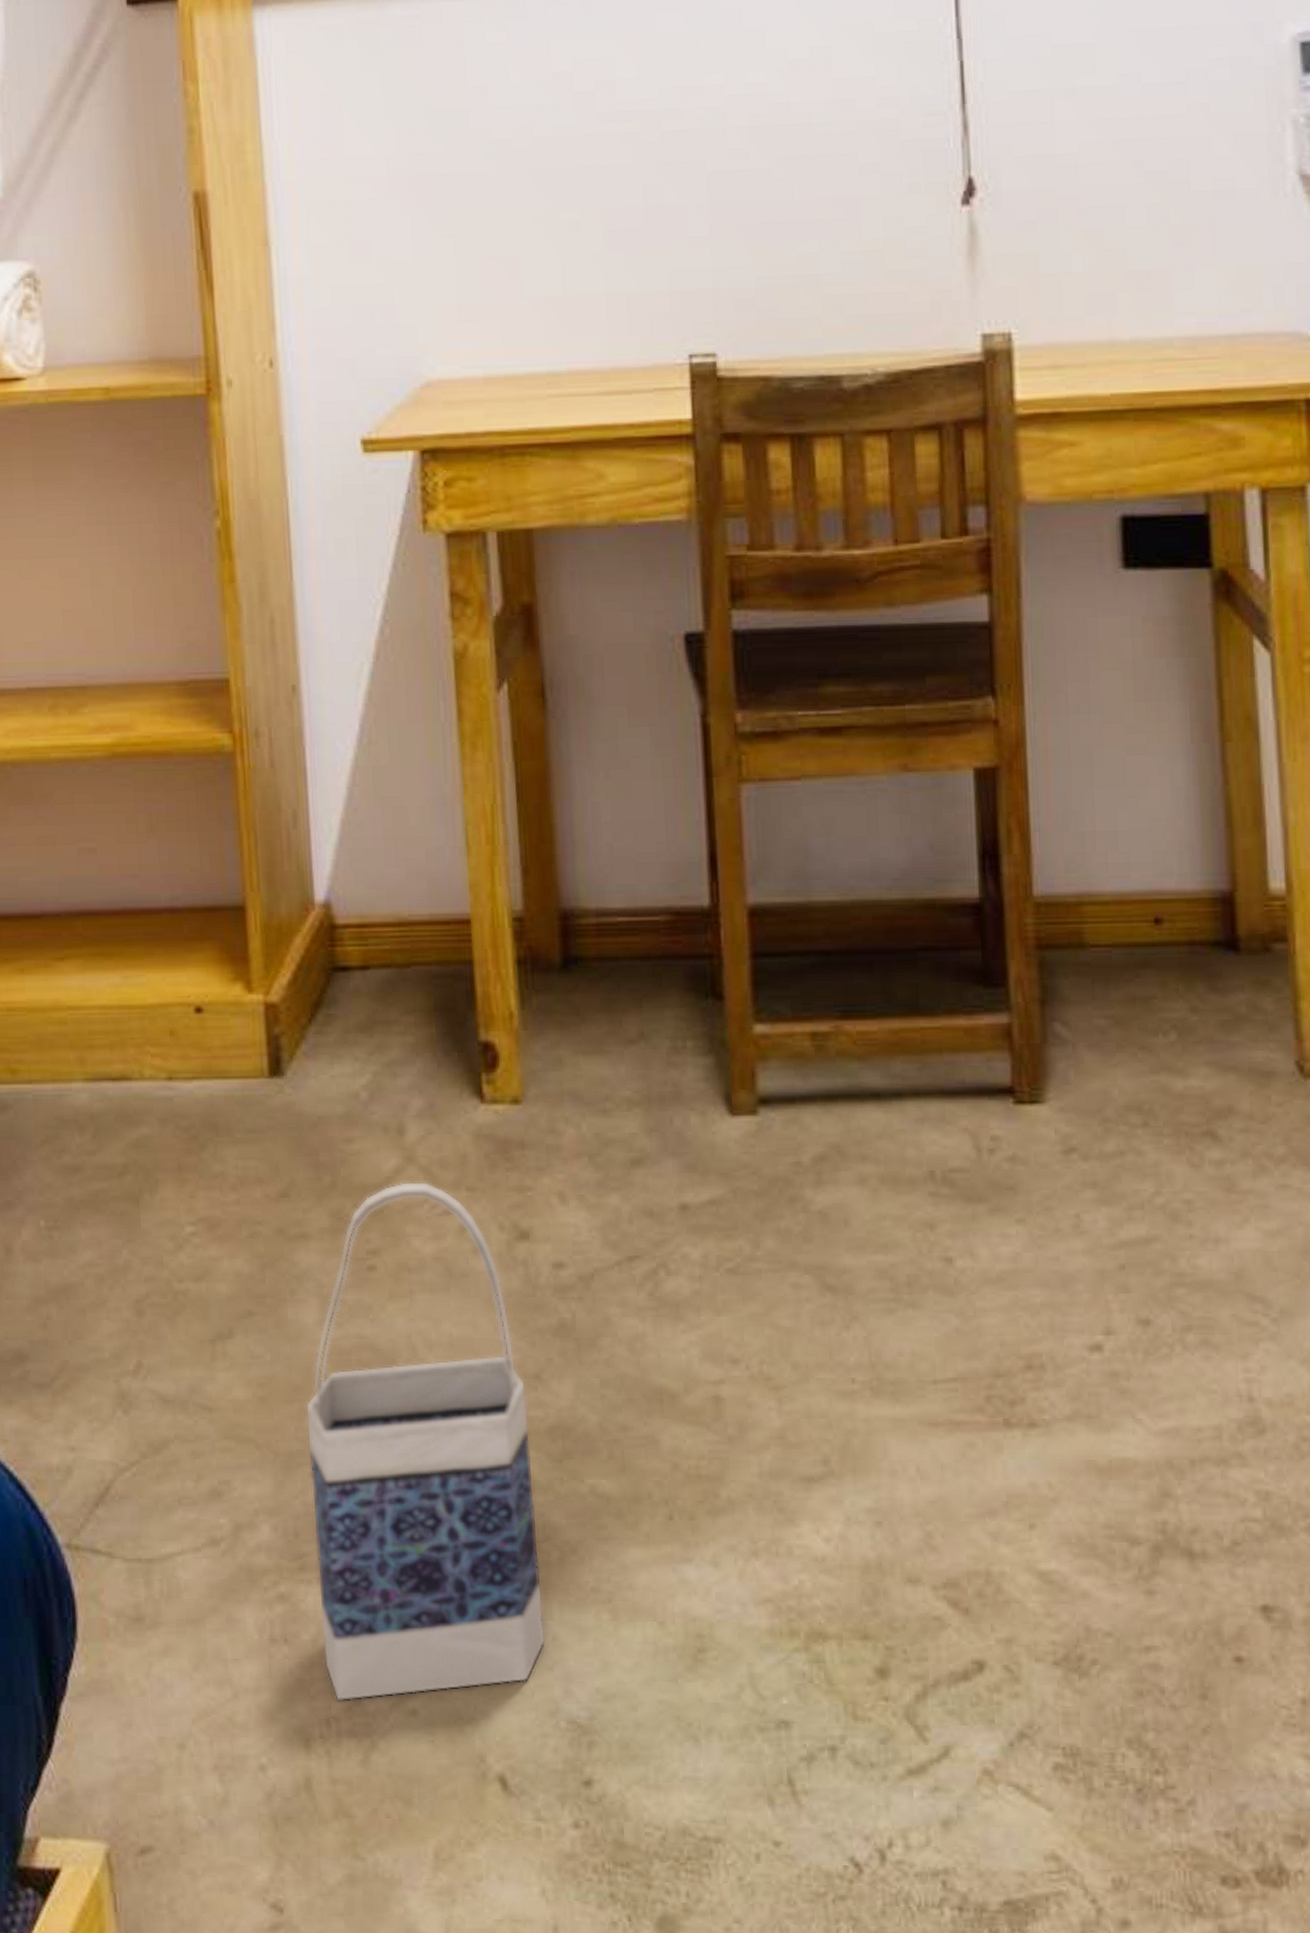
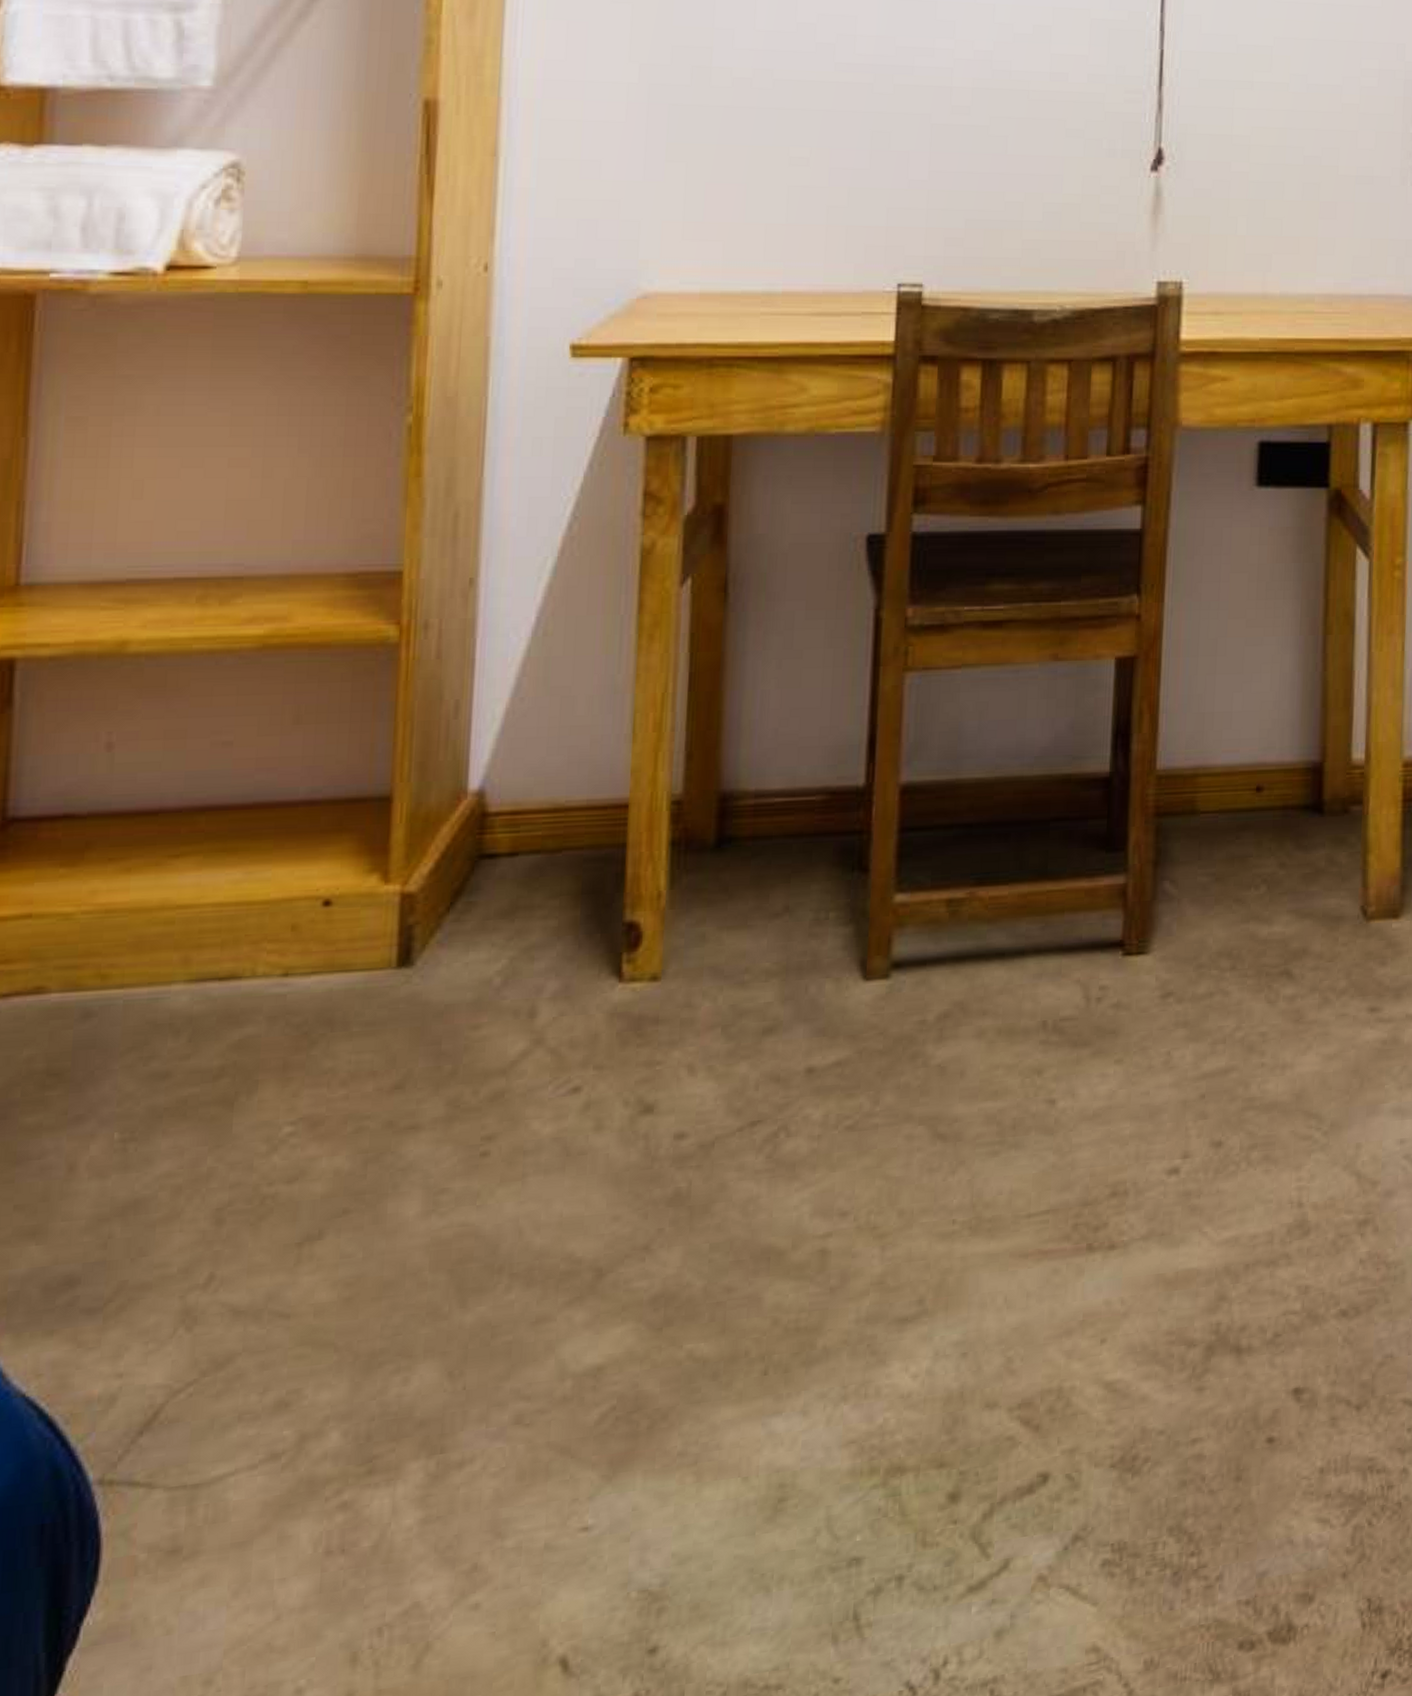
bag: present [305,1181,546,1702] -> none [383,1062,634,1607]

